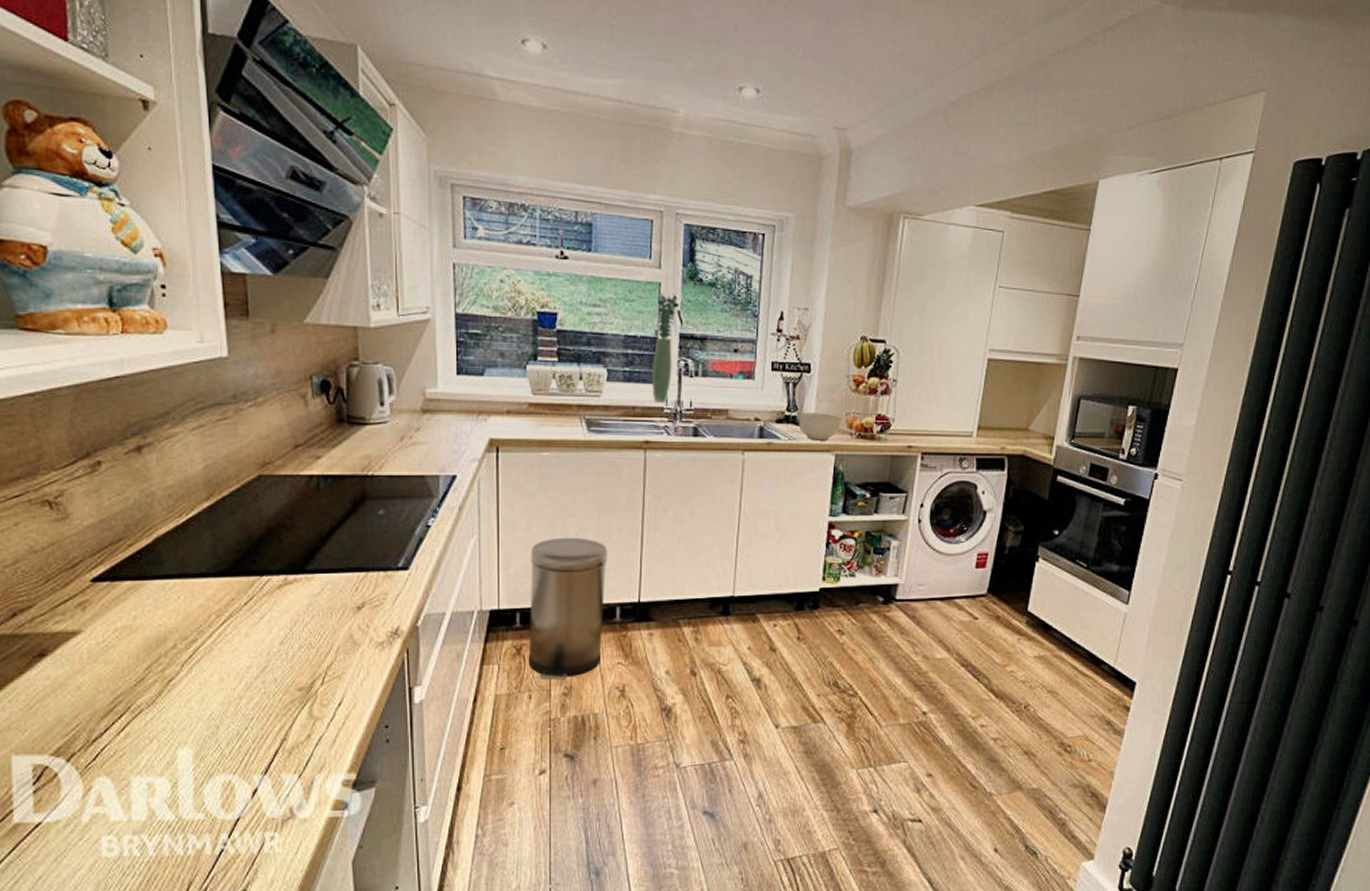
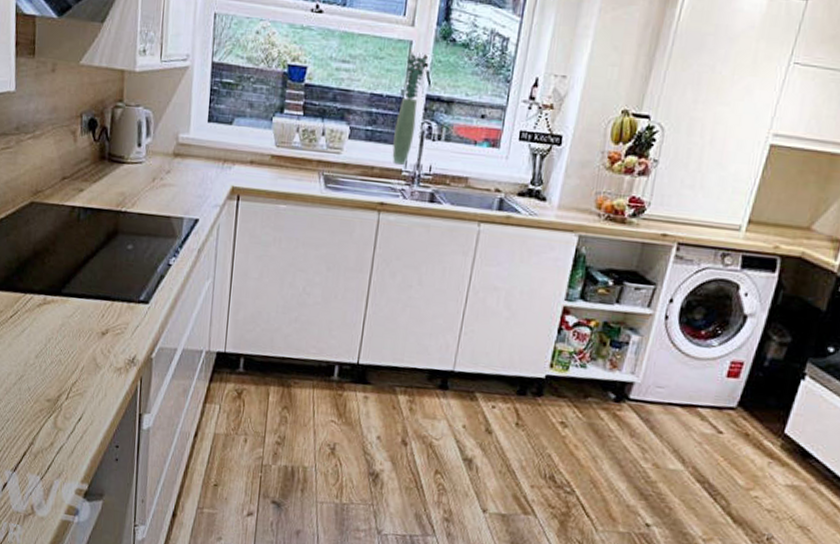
pedal bin: present [528,537,608,680] -> none [247,290,333,430]
bowl: present [799,413,841,441] -> none [542,187,590,220]

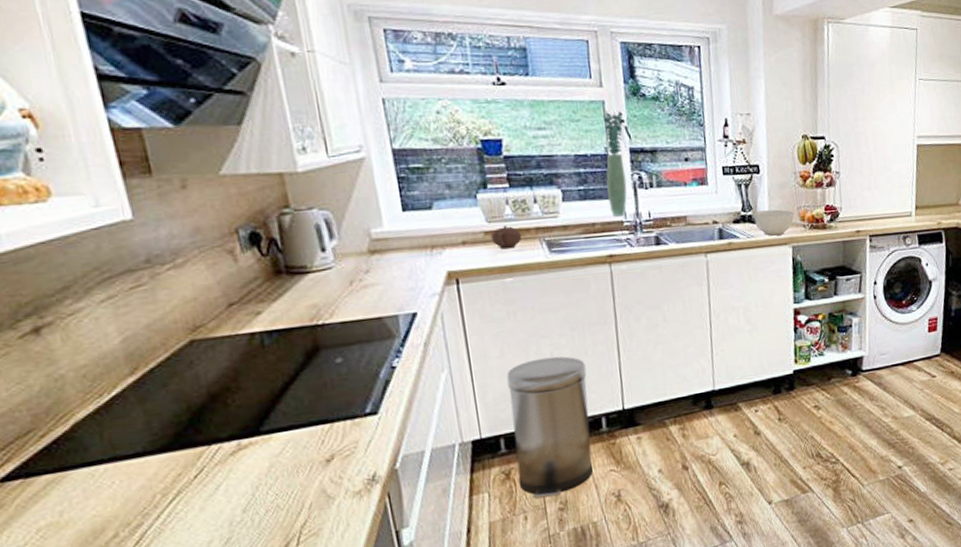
pedal bin: none [247,290,333,430] -> present [506,356,593,499]
teapot: none [276,152,304,177] -> present [491,225,522,249]
bowl: none [542,187,590,220] -> present [754,209,794,236]

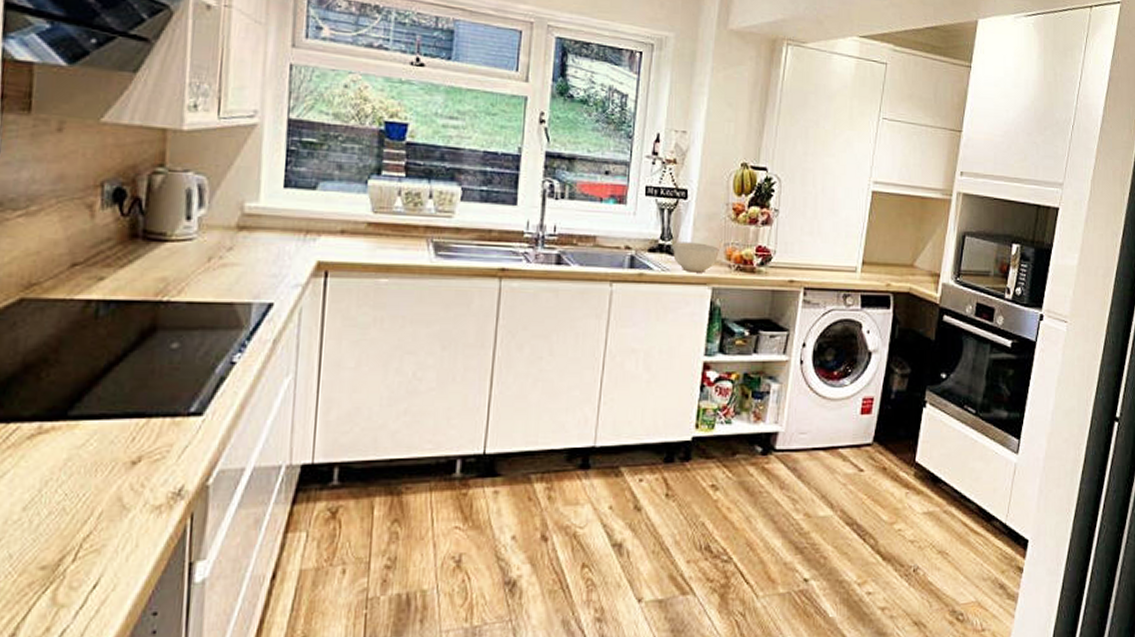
teapot: present [491,225,522,249] -> none [374,218,409,246]
pedal bin: present [506,356,593,499] -> none [344,377,450,550]
vase: present [602,108,627,217] -> none [512,105,544,226]

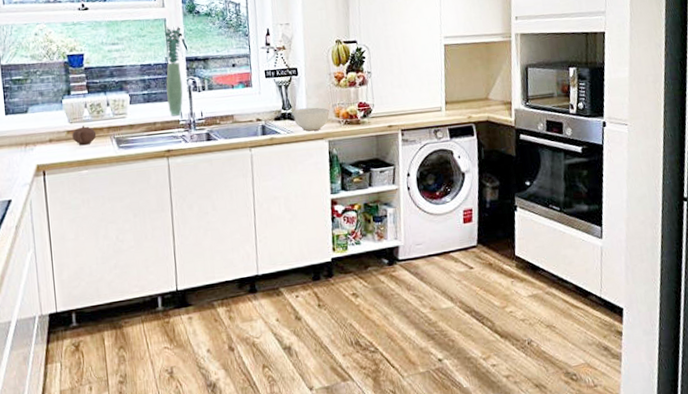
teapot: none [374,218,409,246] -> present [72,125,97,146]
vase: none [512,105,544,226] -> present [164,25,183,116]

